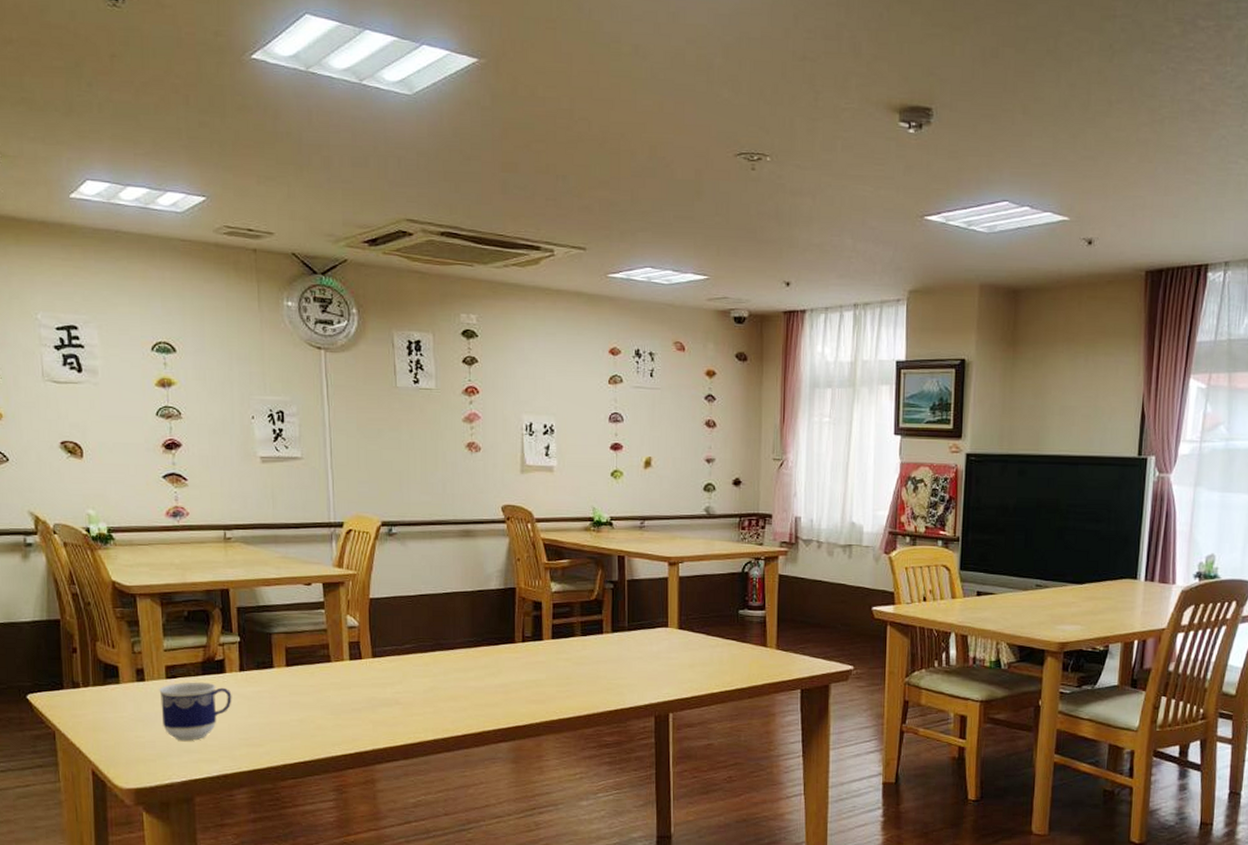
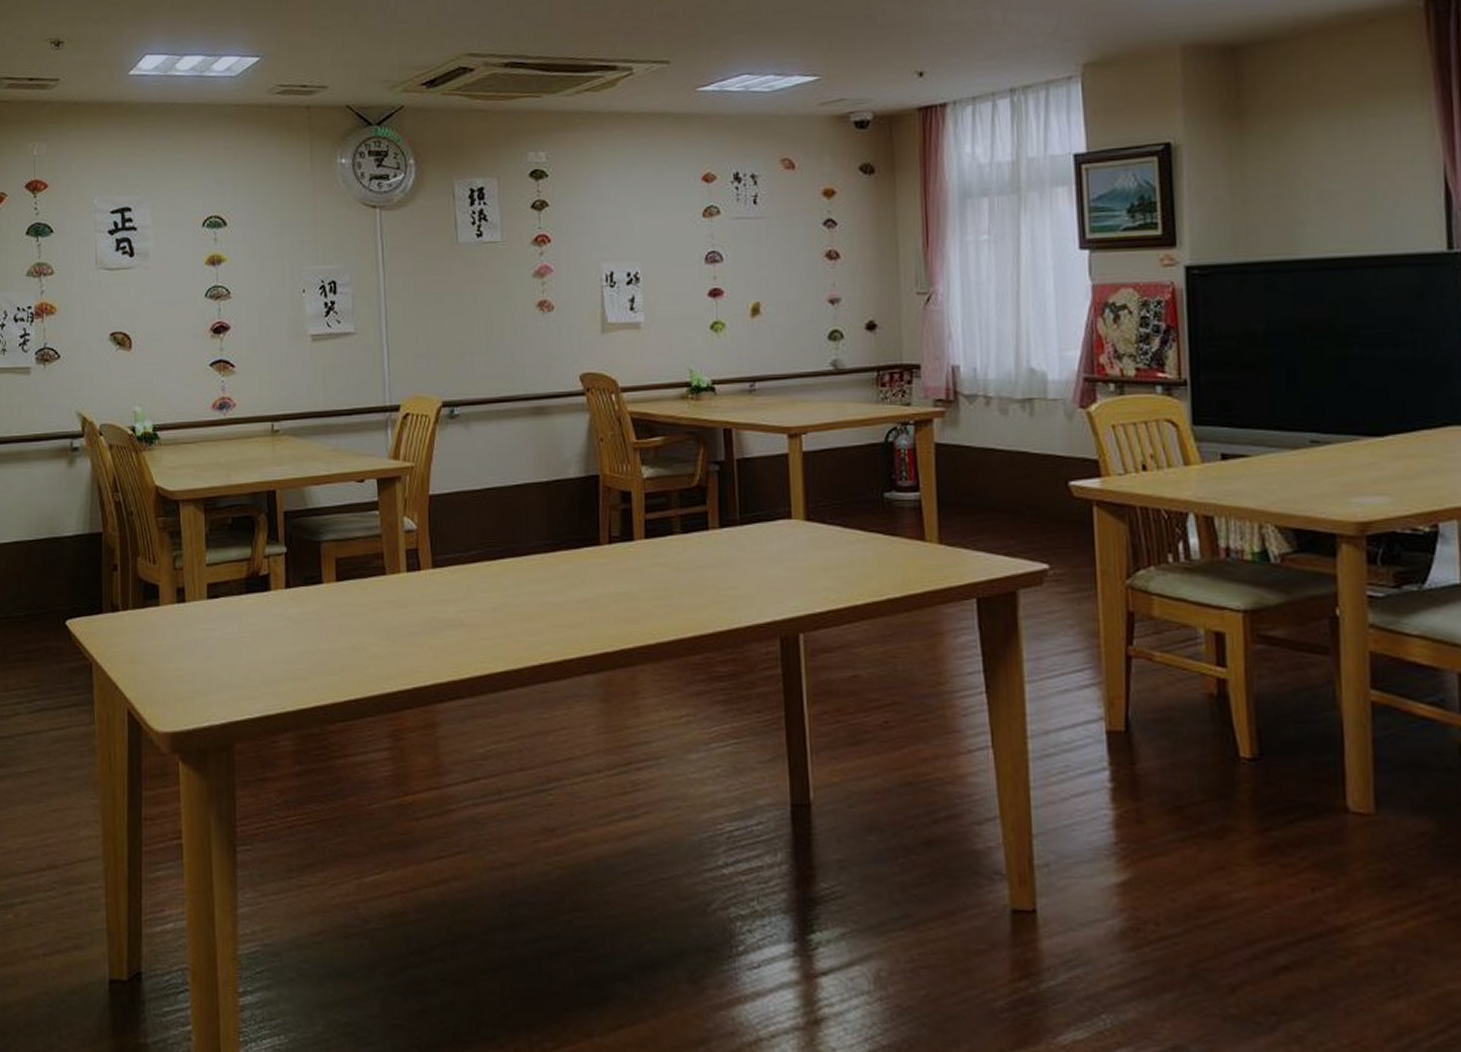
cup: present [159,682,232,741] -> none [200,602,277,674]

